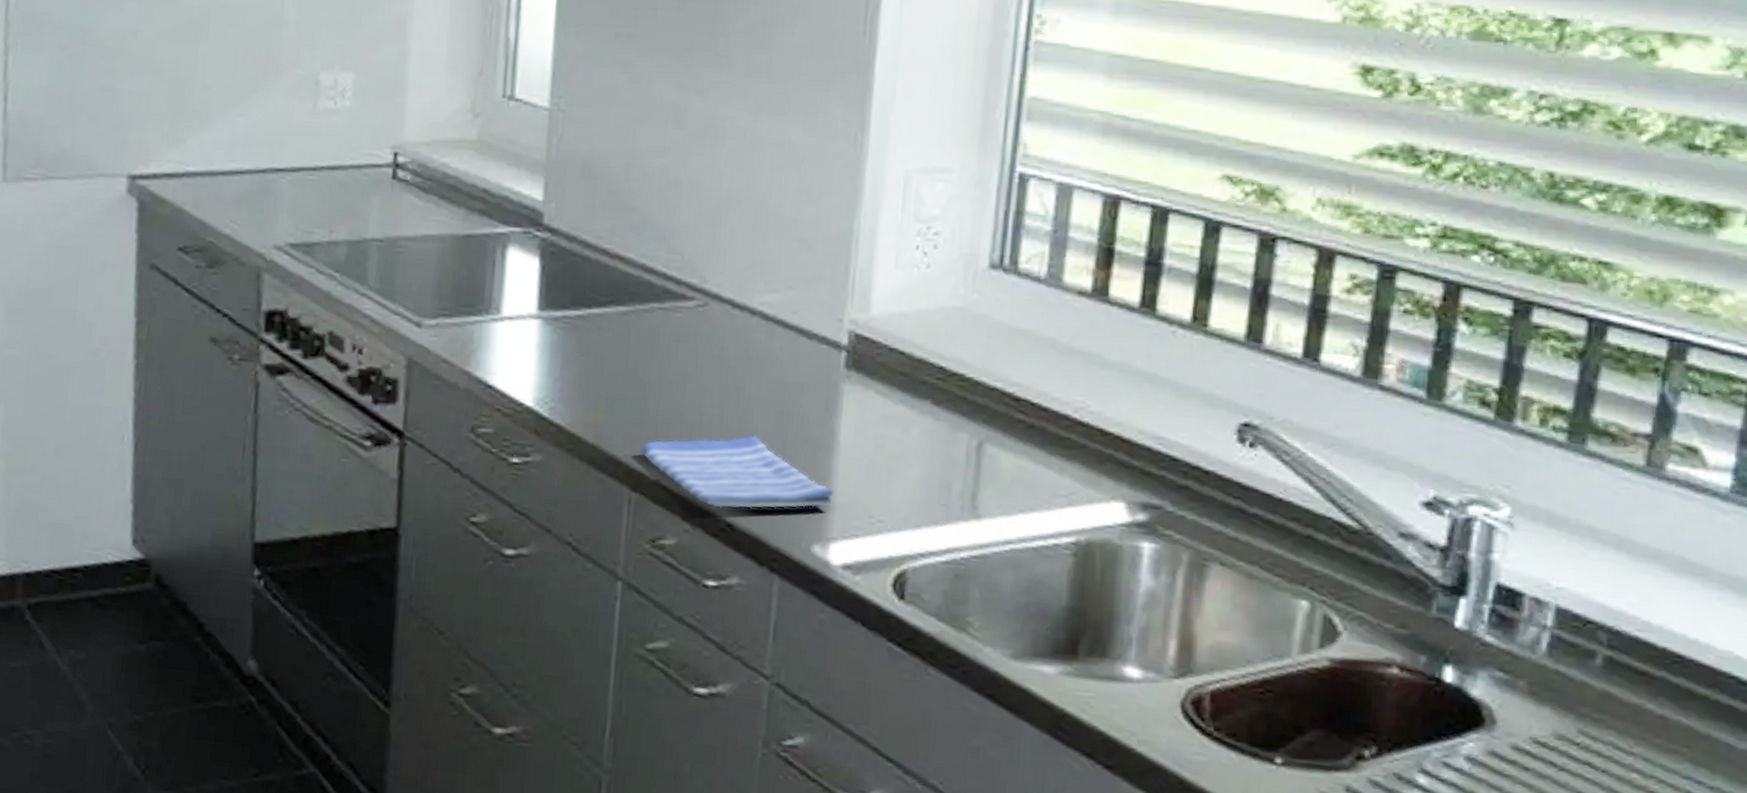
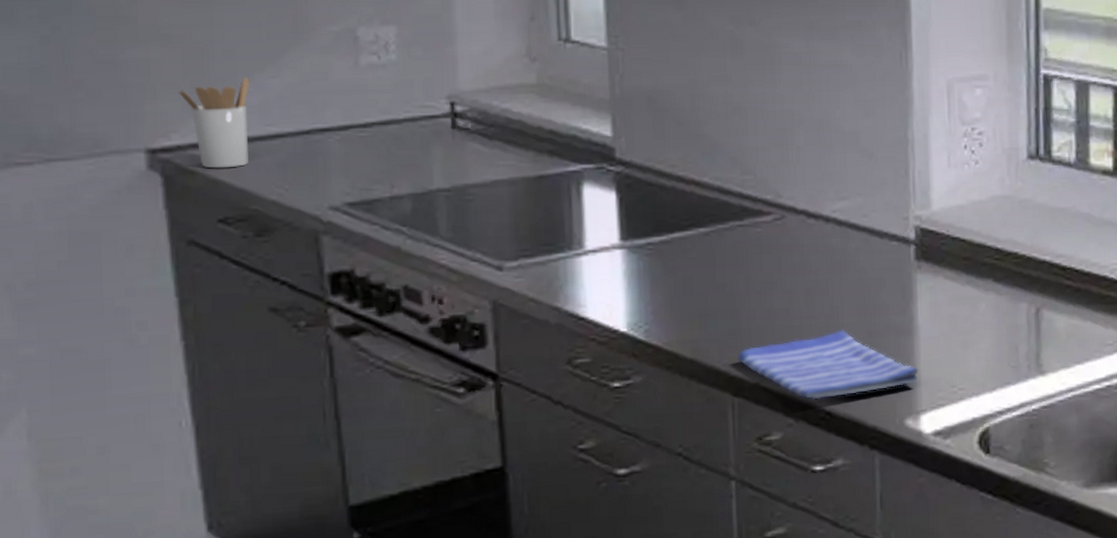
utensil holder: none [160,113,221,200] -> present [178,77,250,169]

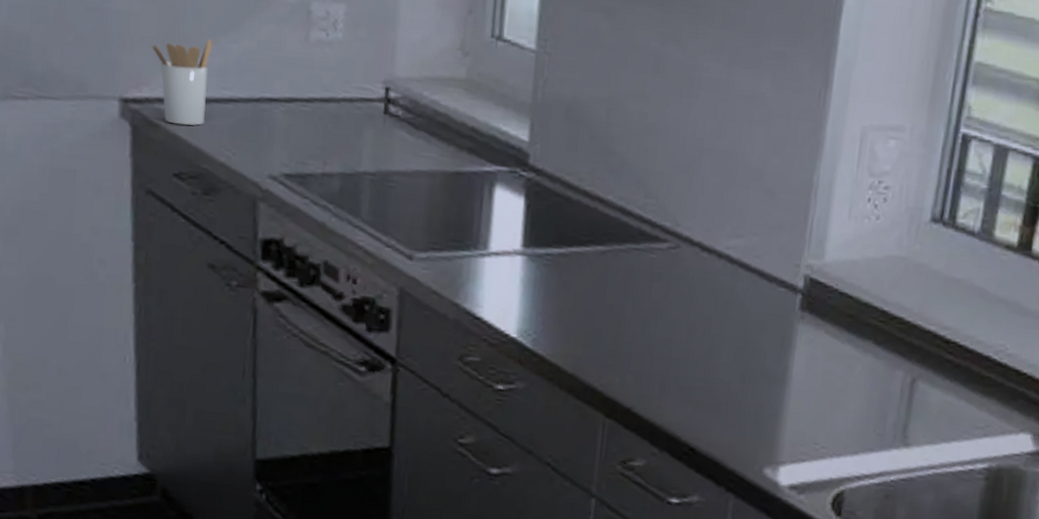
dish towel: present [737,330,919,400] -> none [614,368,785,435]

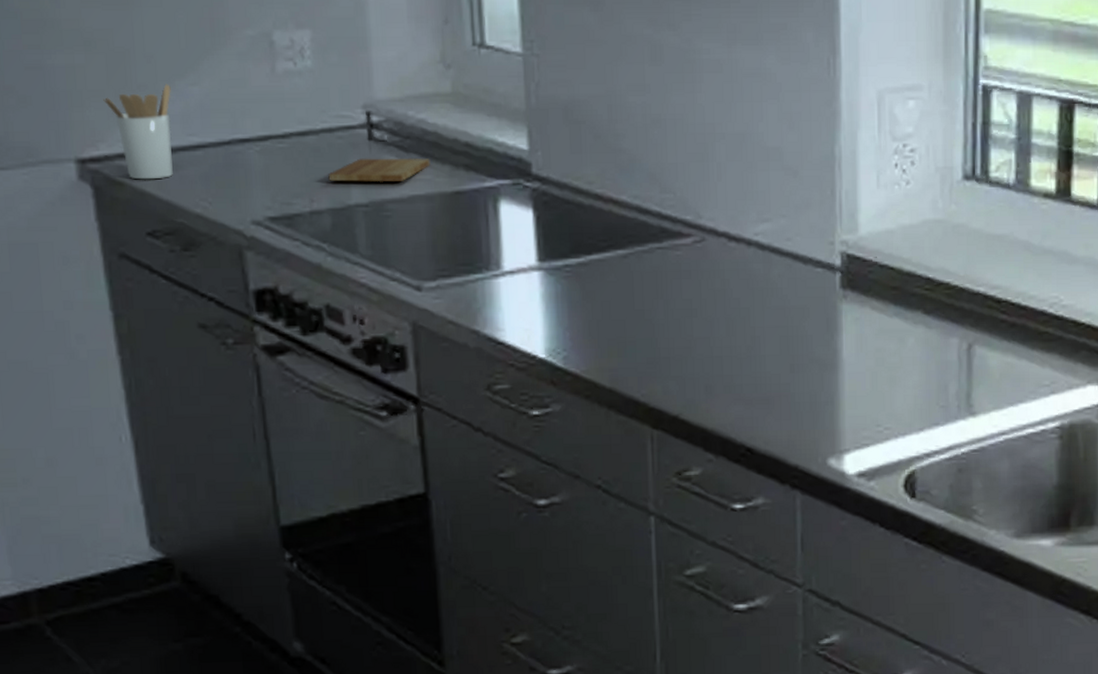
cutting board: none [343,130,438,156] -> present [328,158,431,183]

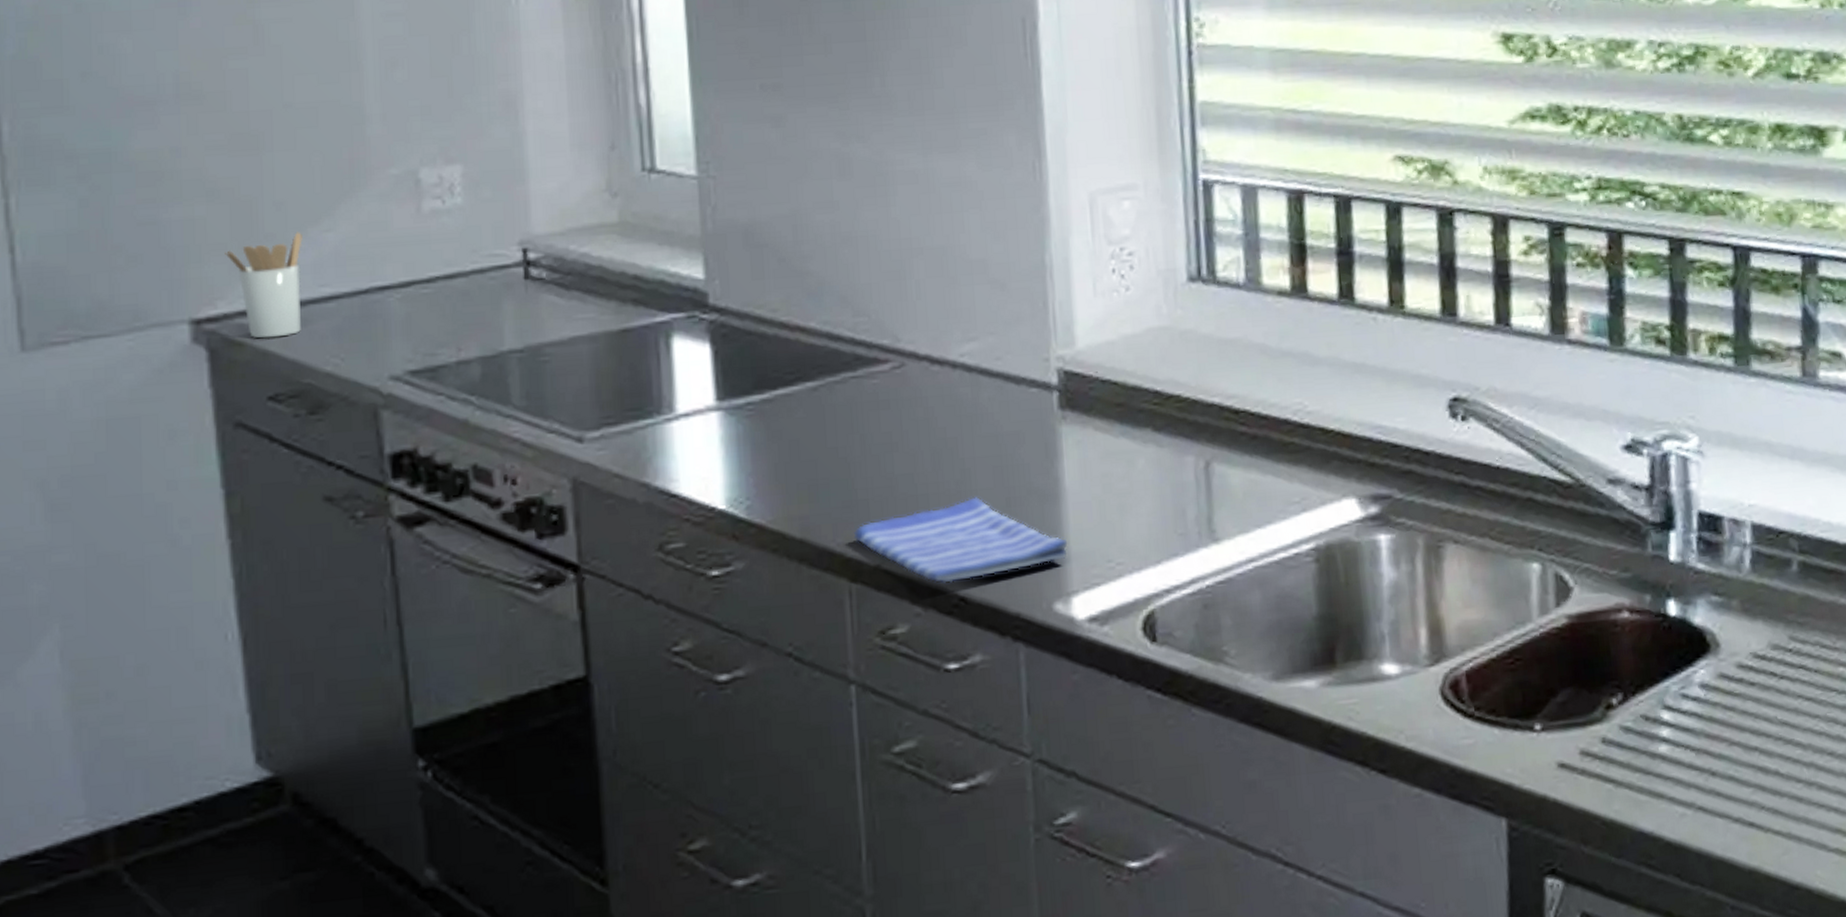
cutting board: present [328,158,431,183] -> none [478,295,594,327]
dish towel: none [656,362,843,435] -> present [853,497,1068,584]

